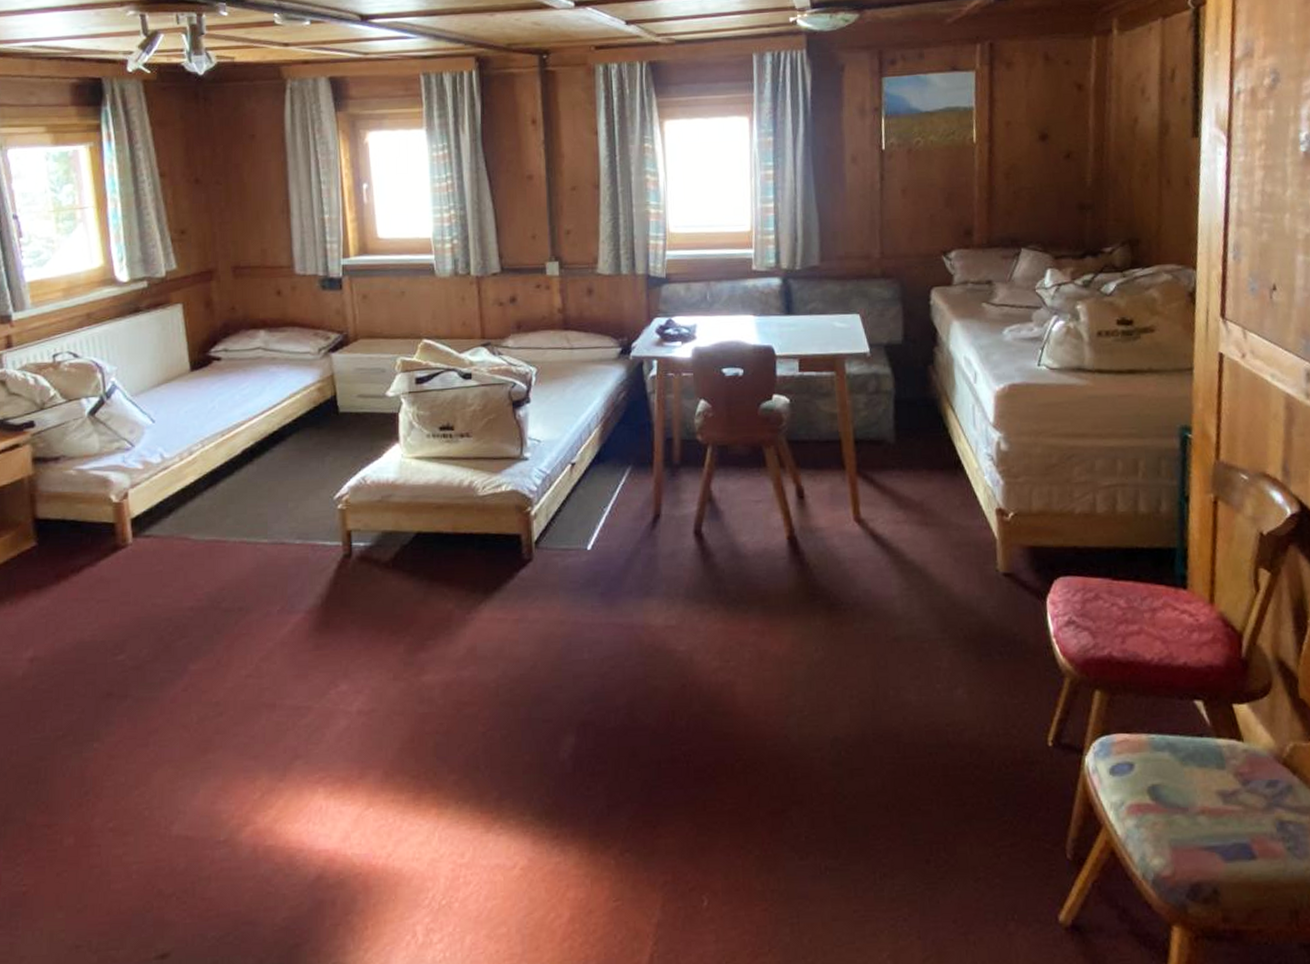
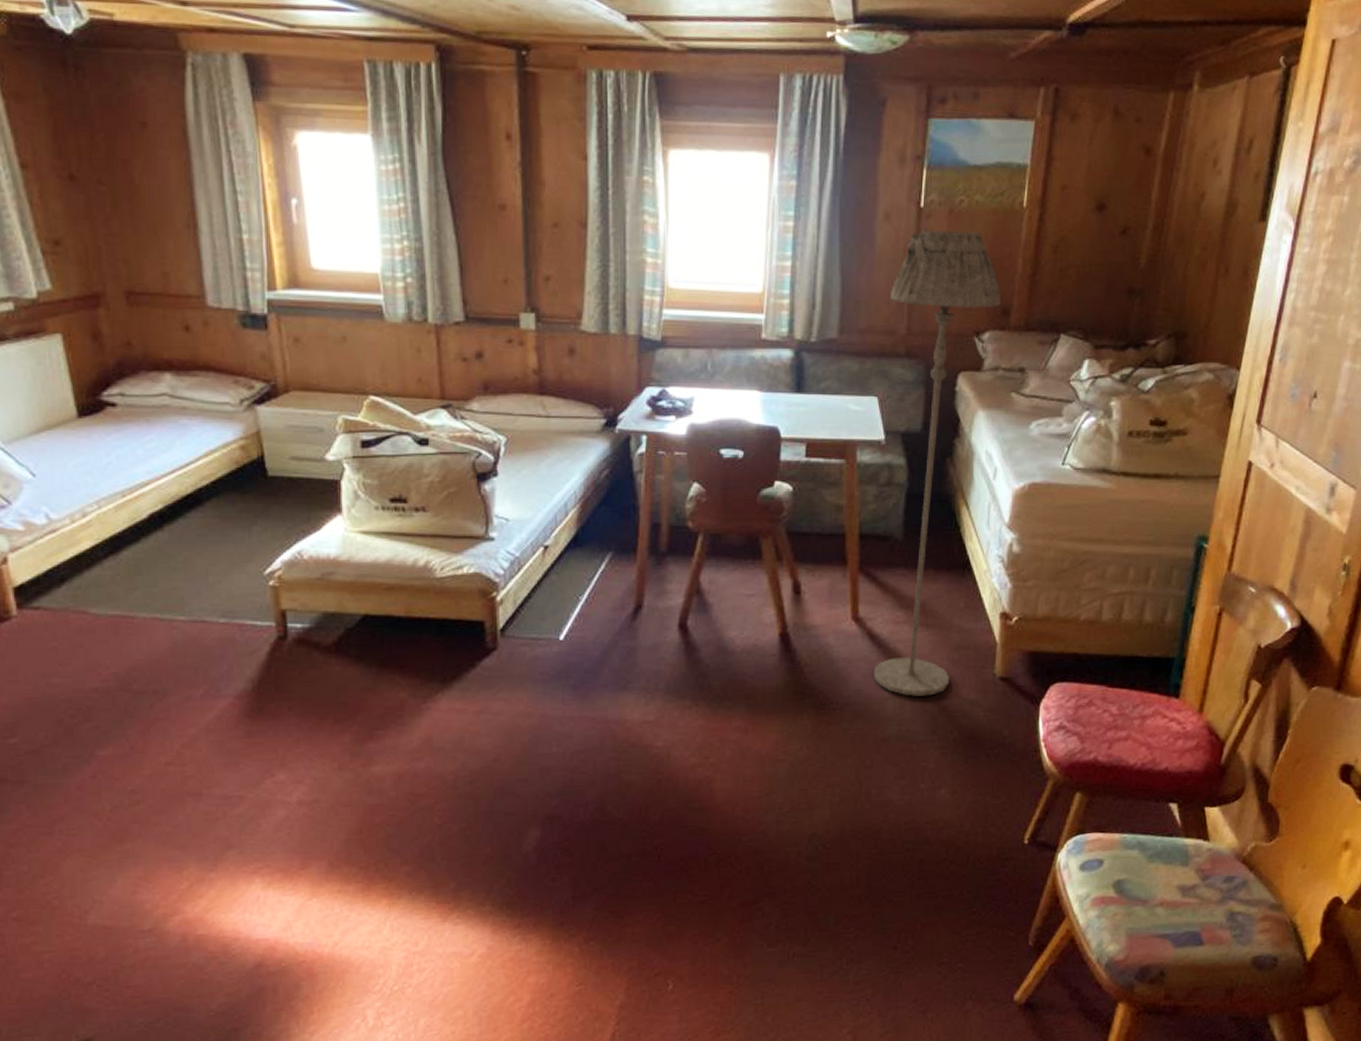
floor lamp: none [863,166,964,595] -> present [873,230,1002,696]

